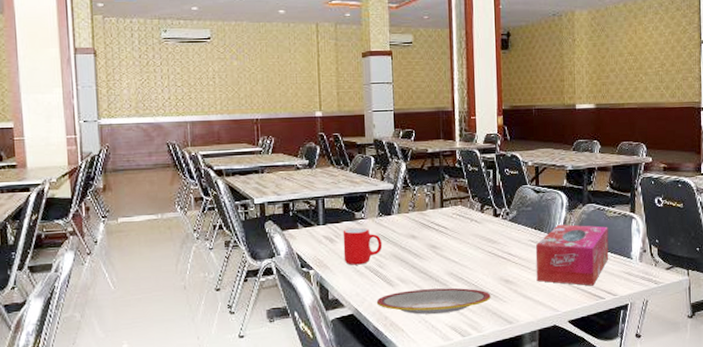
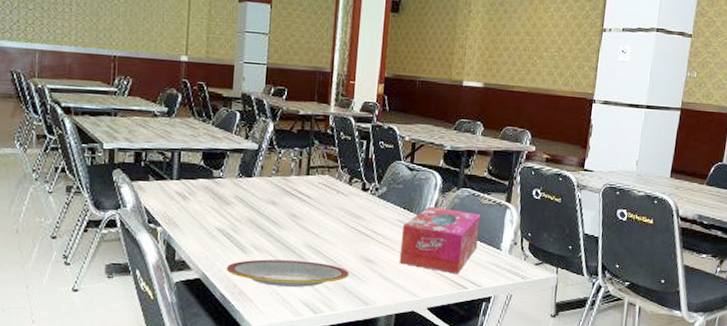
cup: present [343,227,383,265] -> none [196,186,240,227]

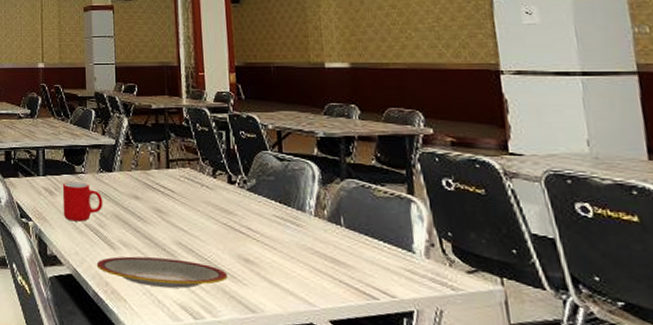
cup: none [196,186,240,227] -> present [62,181,103,222]
tissue box: present [399,206,481,274] -> none [281,199,381,281]

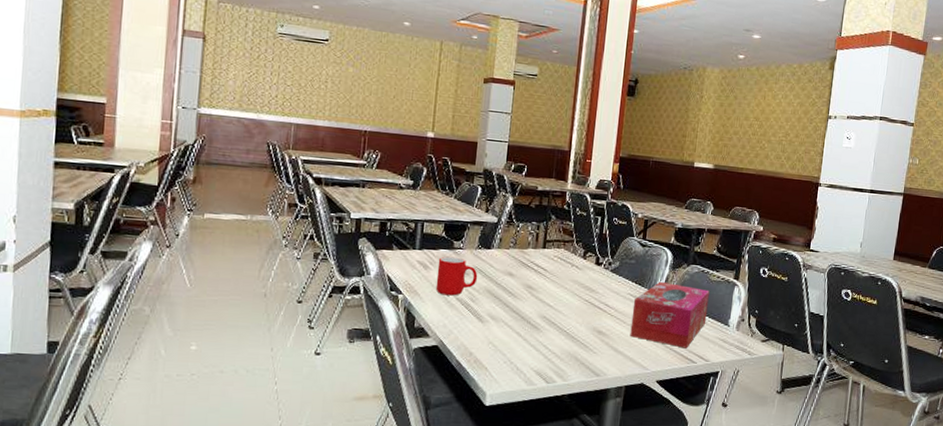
plate: present [96,256,228,289] -> none [463,328,582,357]
tissue box: none [281,199,381,281] -> present [630,281,710,349]

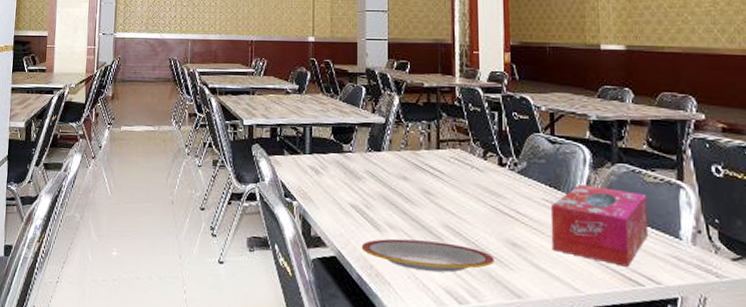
cup: present [435,256,478,296] -> none [329,160,371,203]
plate: none [463,328,582,357] -> present [361,238,495,273]

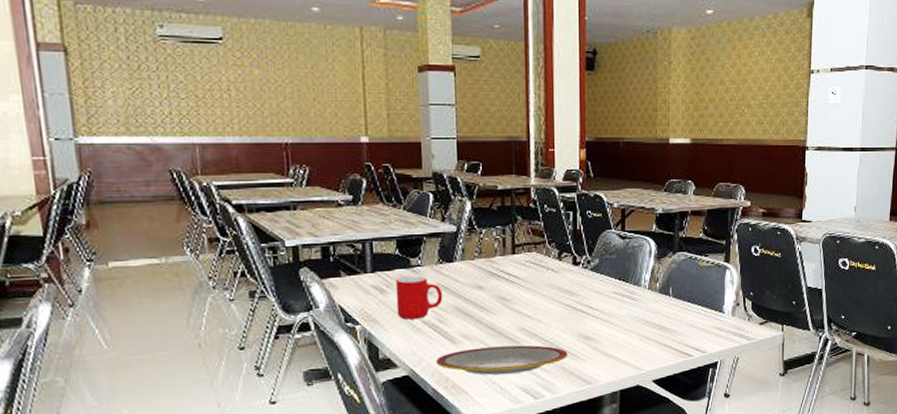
cup: none [329,160,371,203] -> present [395,276,443,320]
tissue box: present [550,183,649,267] -> none [619,274,700,343]

